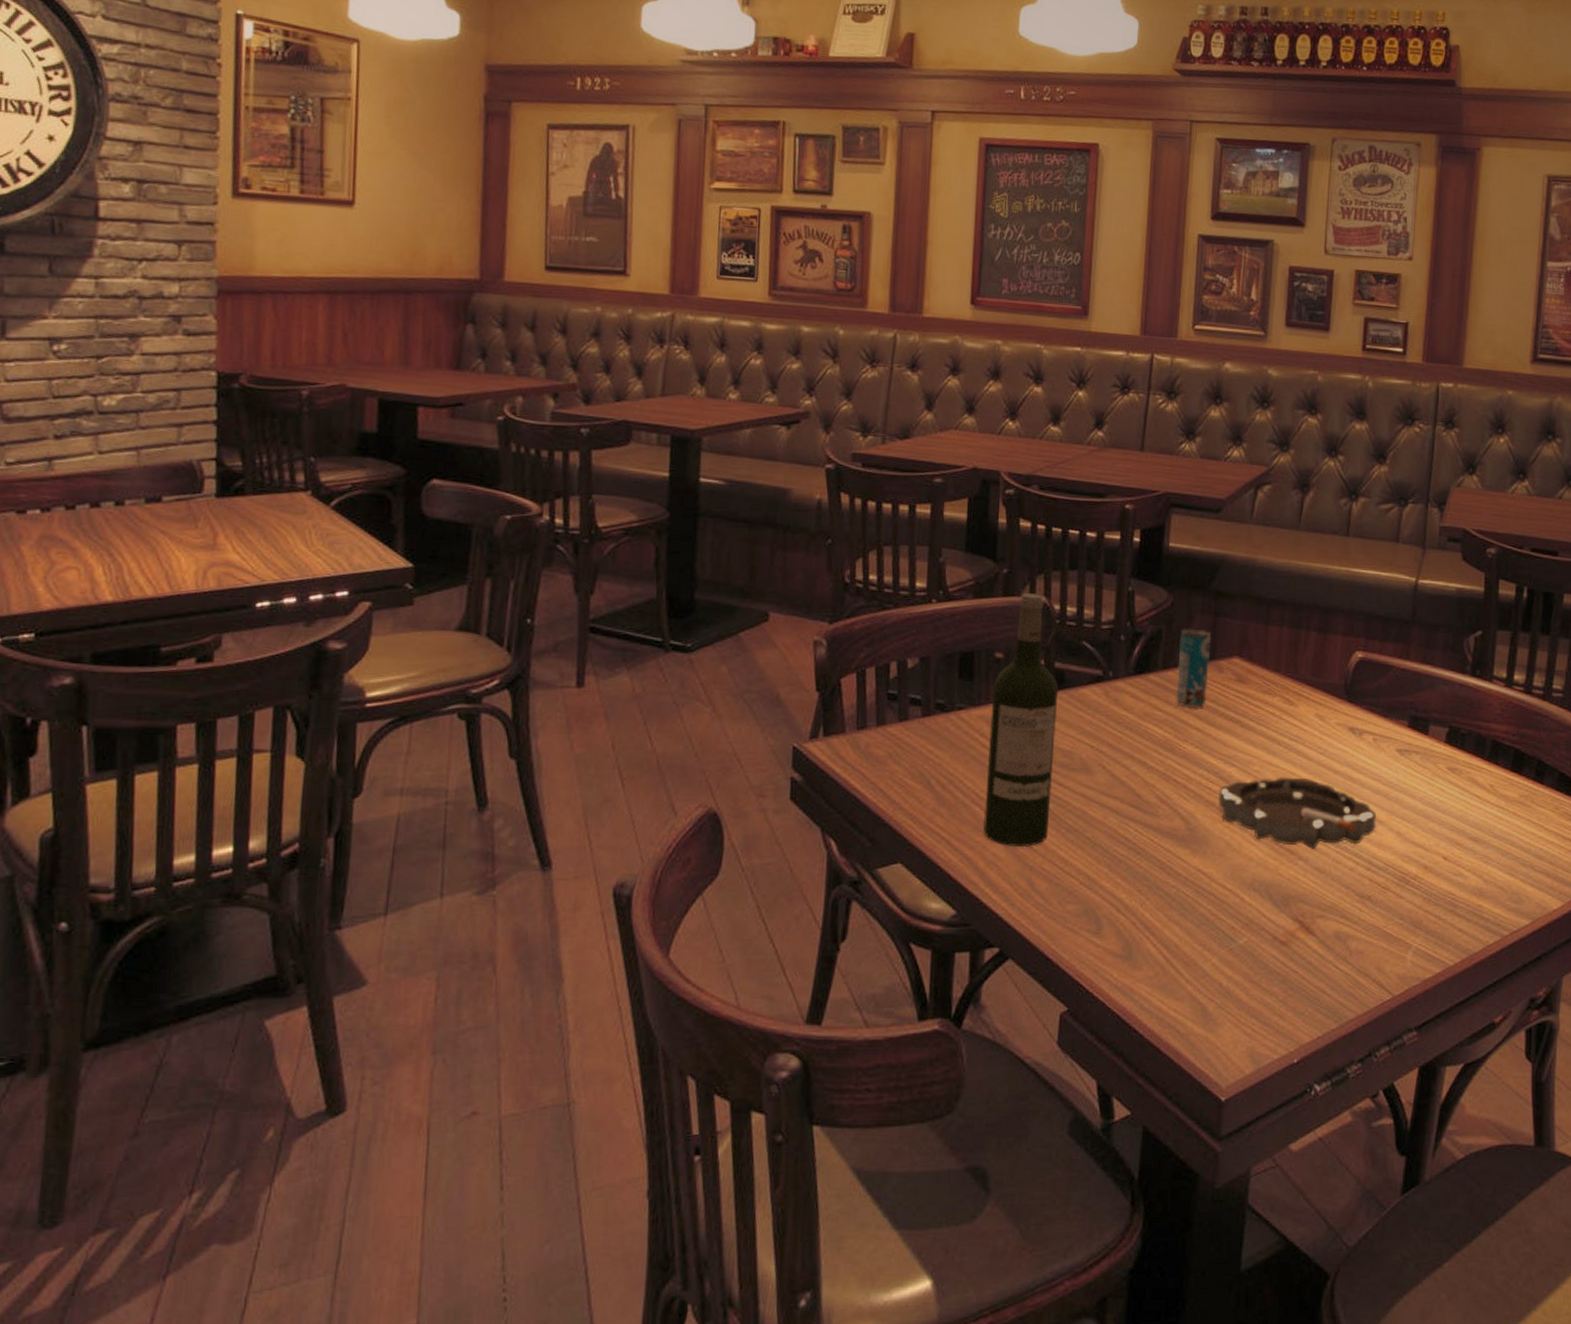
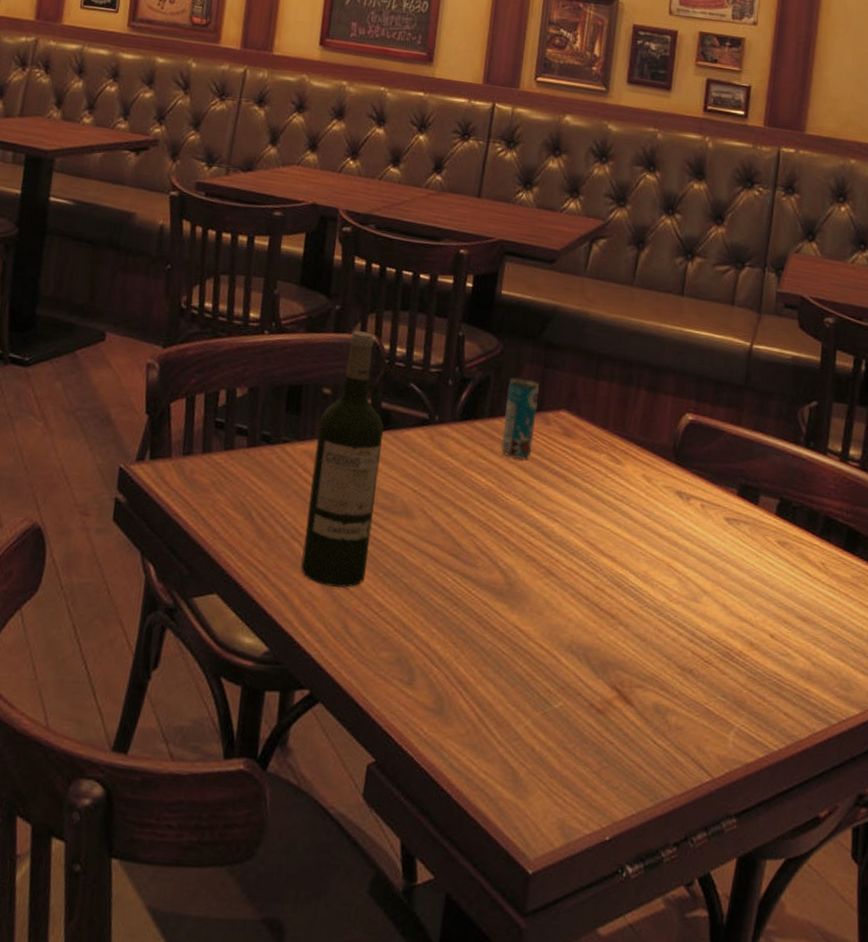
ashtray: present [1218,777,1377,850] -> none [539,536,702,616]

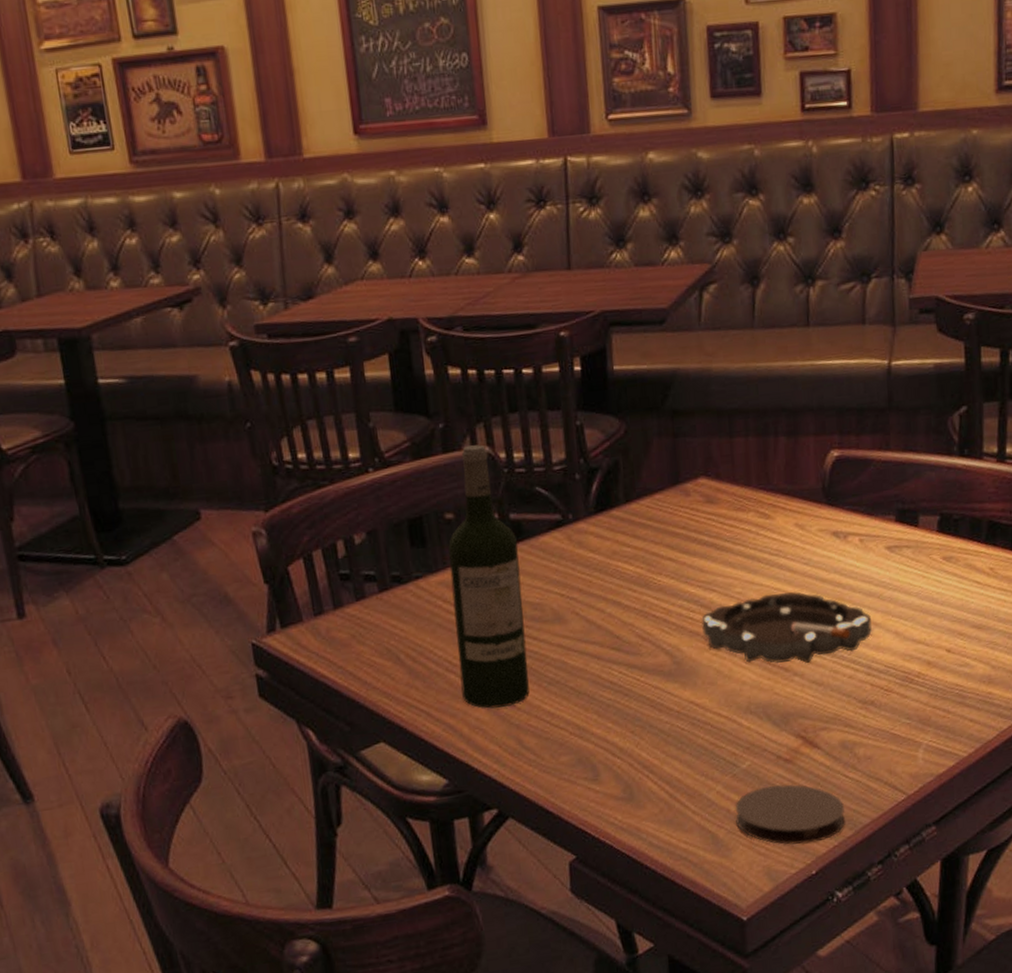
beverage can: present [501,378,540,460] -> none [639,454,676,540]
coaster: none [538,733,648,806] -> present [735,783,845,846]
ashtray: none [539,536,702,616] -> present [701,592,873,664]

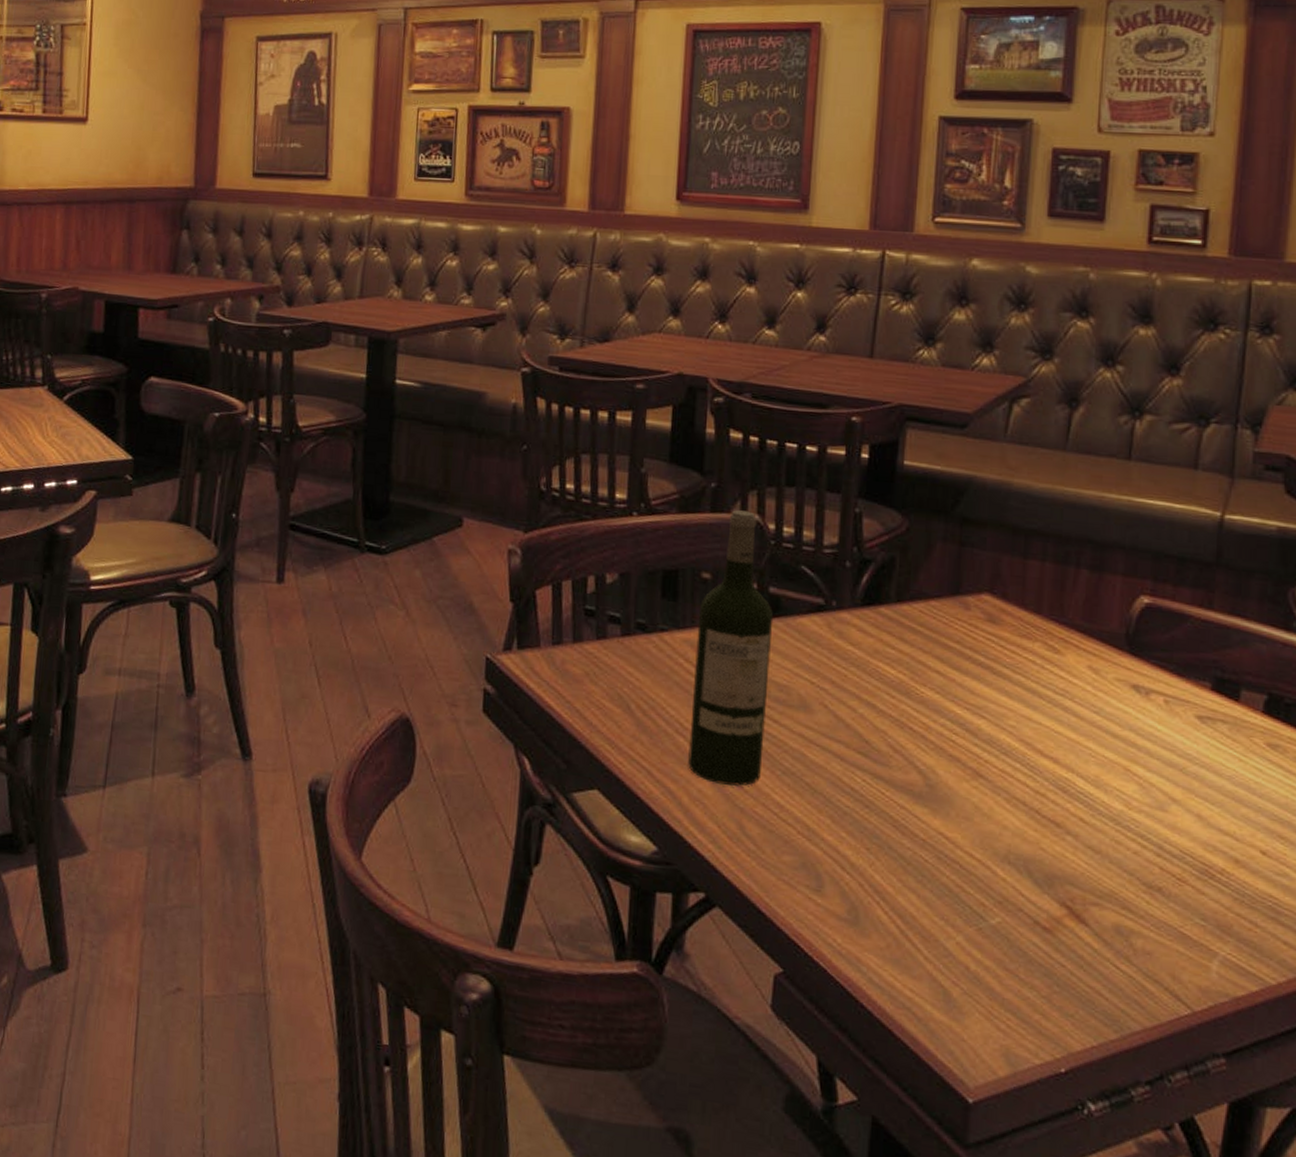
ashtray: present [701,592,873,664] -> none [964,734,1170,825]
coaster: present [735,783,845,846] -> none [975,951,1110,1036]

